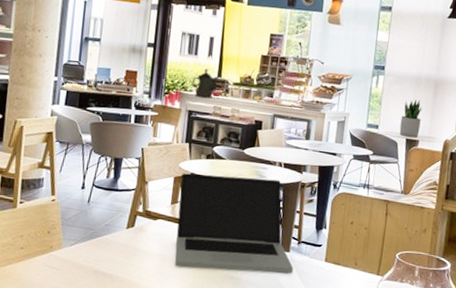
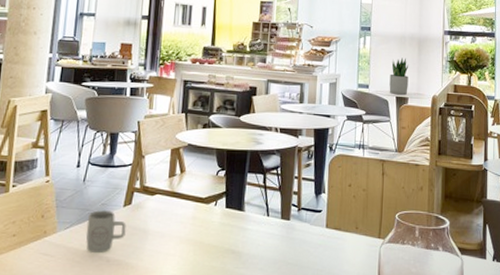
mug: none [90,230,129,270] -> present [85,210,126,254]
laptop: present [174,173,293,274] -> none [174,144,295,245]
coffee pot: present [191,68,219,99] -> none [186,38,212,68]

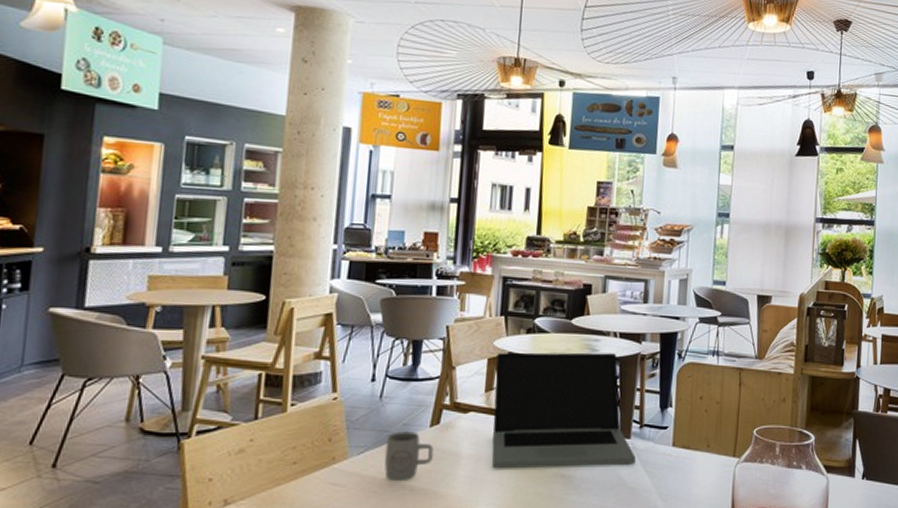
laptop: none [174,144,295,245] -> present [491,352,636,469]
planter: present [389,57,409,96] -> none [749,249,774,294]

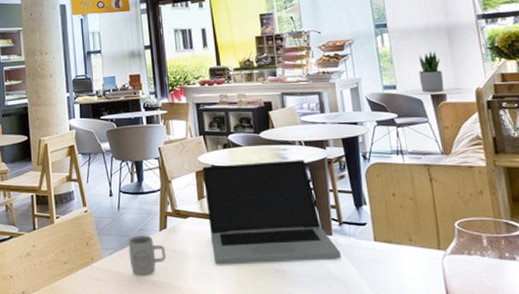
planter: none [749,249,774,294] -> present [419,51,444,93]

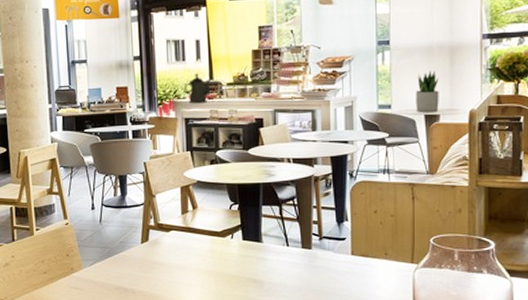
mug: present [128,235,166,277] -> none [109,247,147,286]
coffee pot: none [193,60,219,90] -> present [183,73,211,104]
laptop: present [202,160,341,265] -> none [188,177,318,276]

